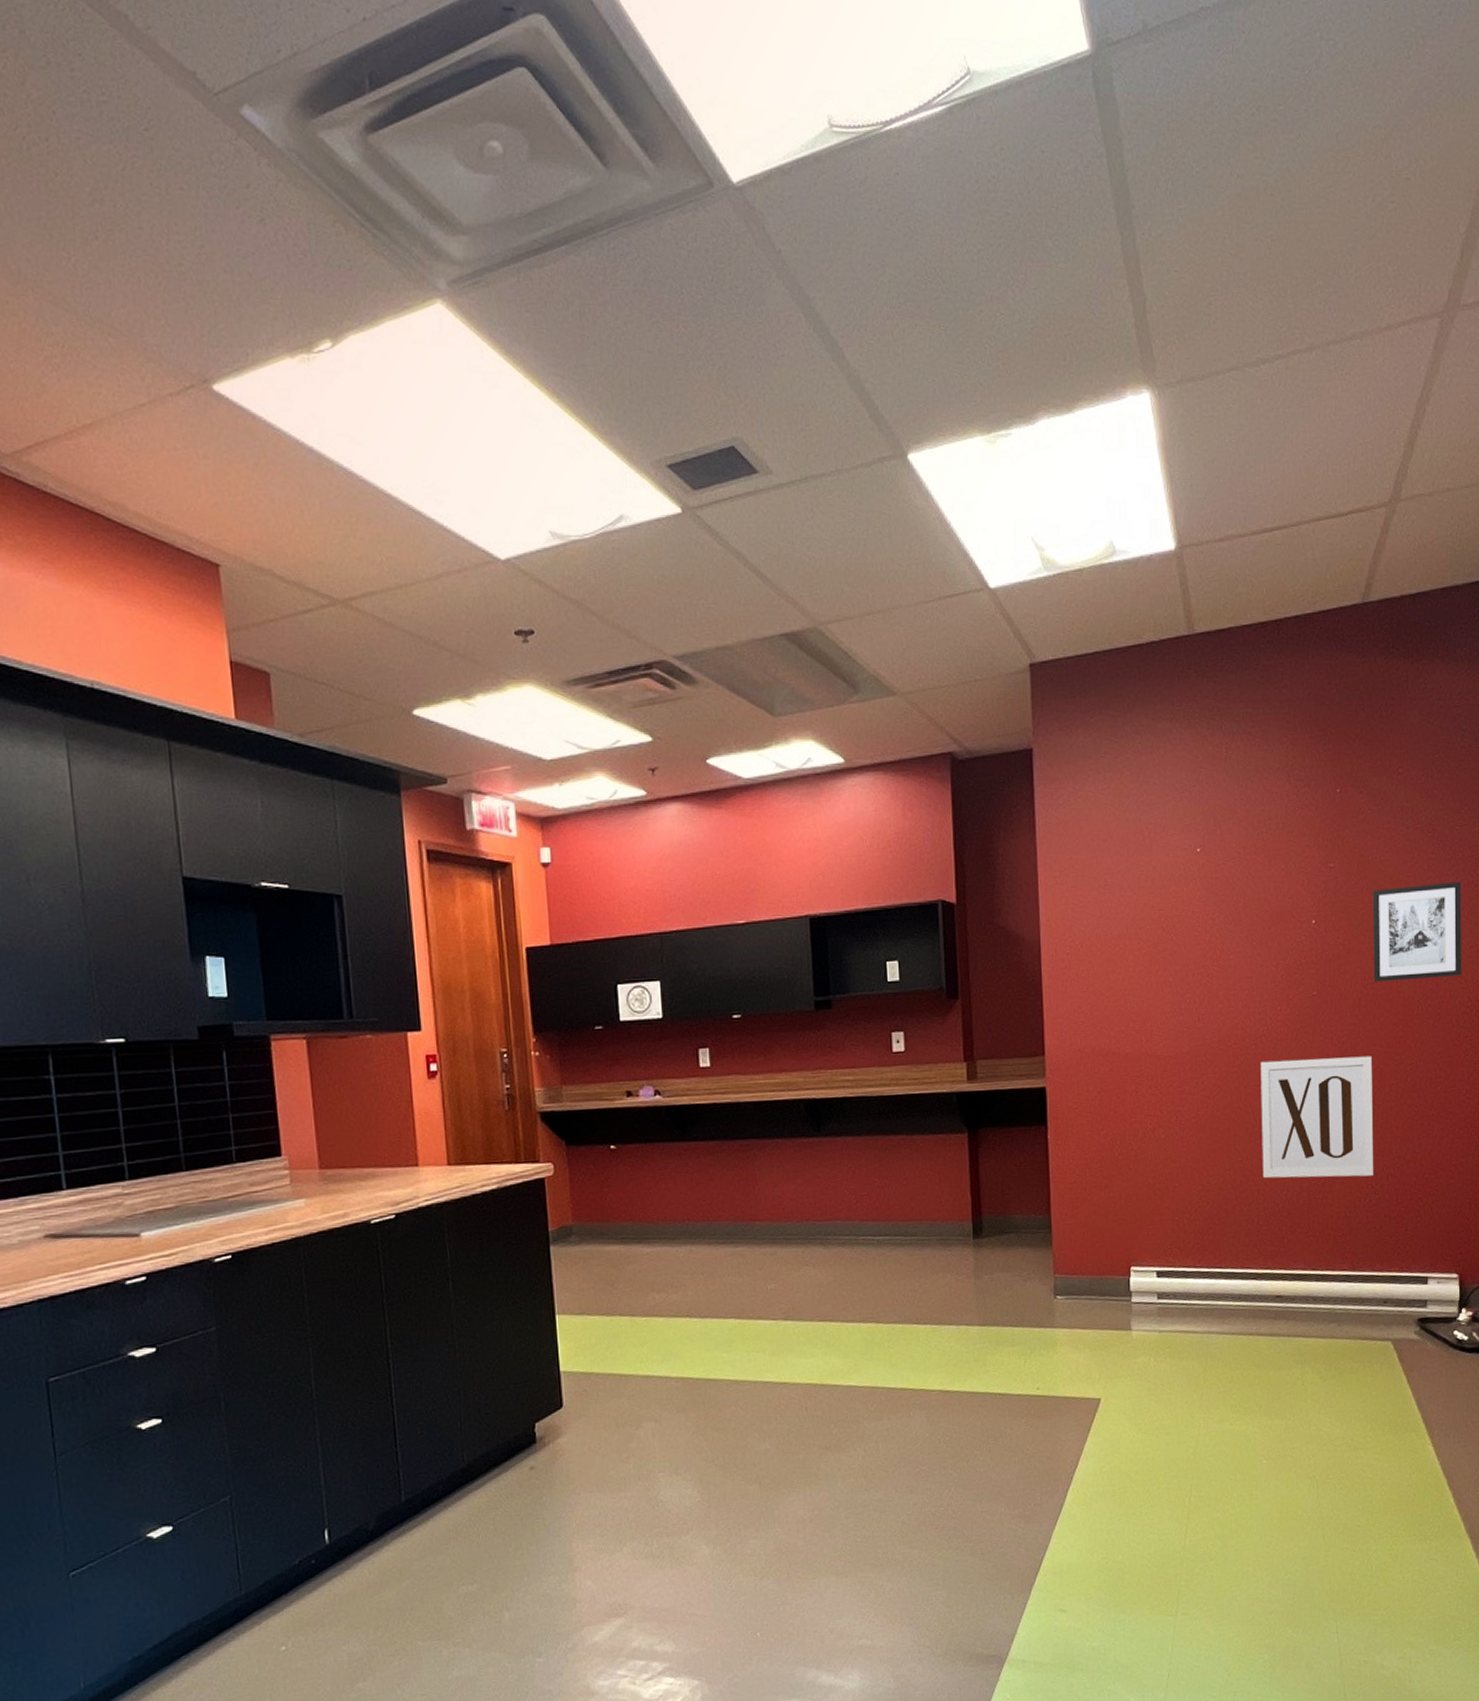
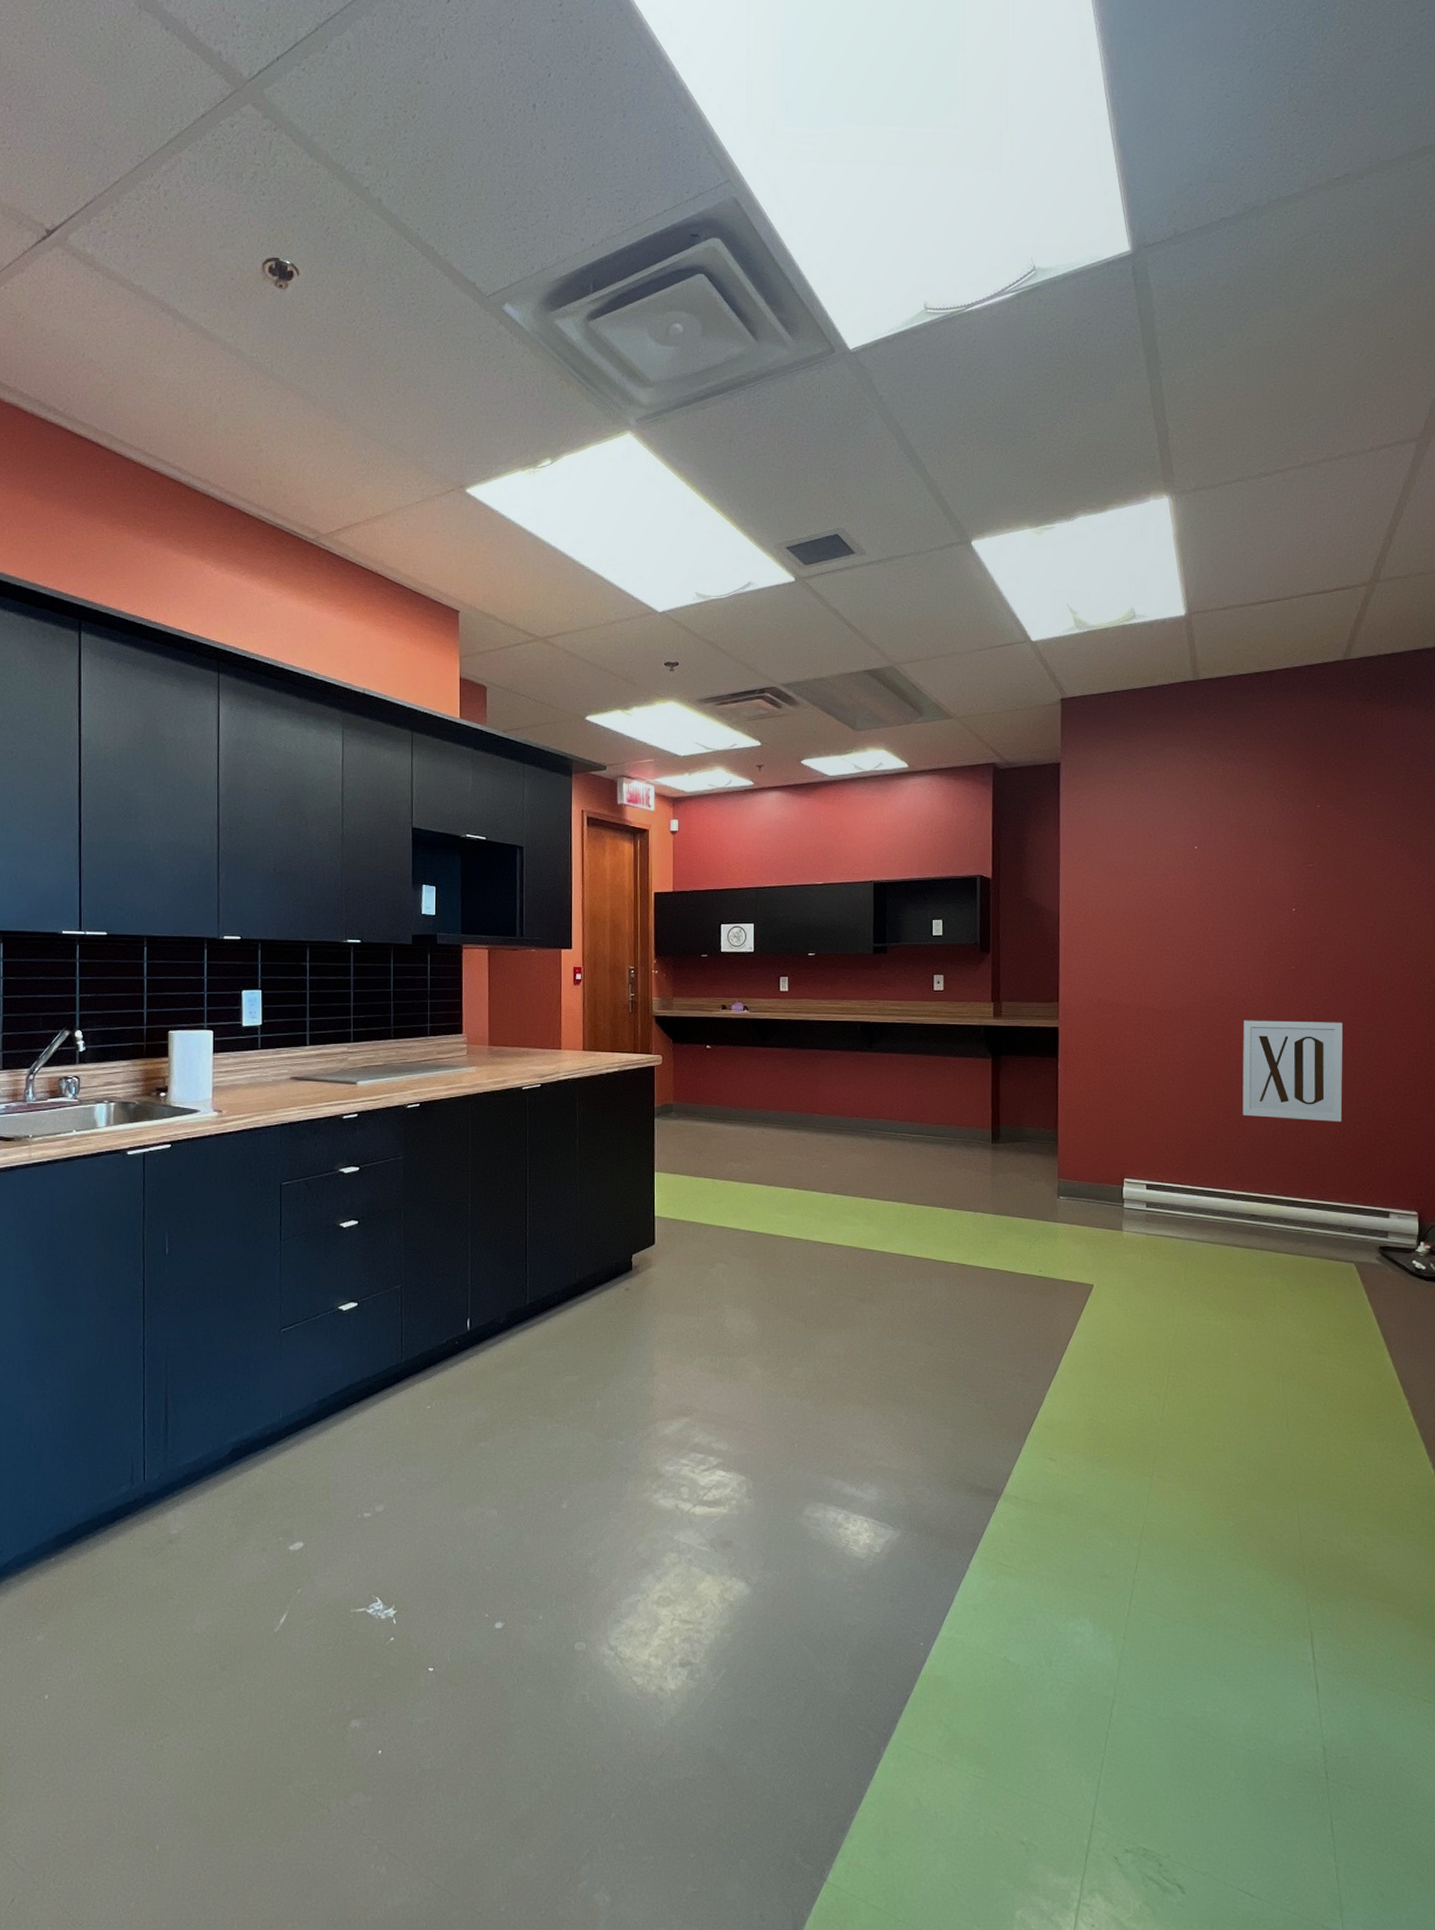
wall art: present [1372,882,1462,982] -> none [1346,884,1427,963]

